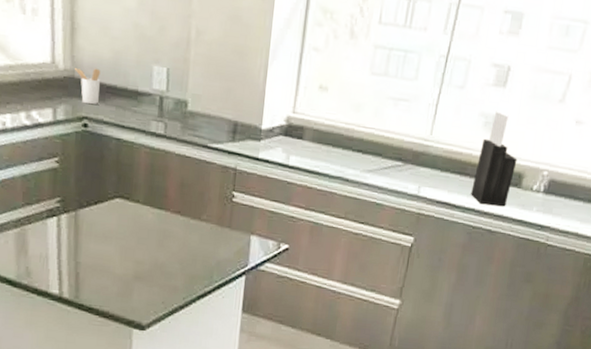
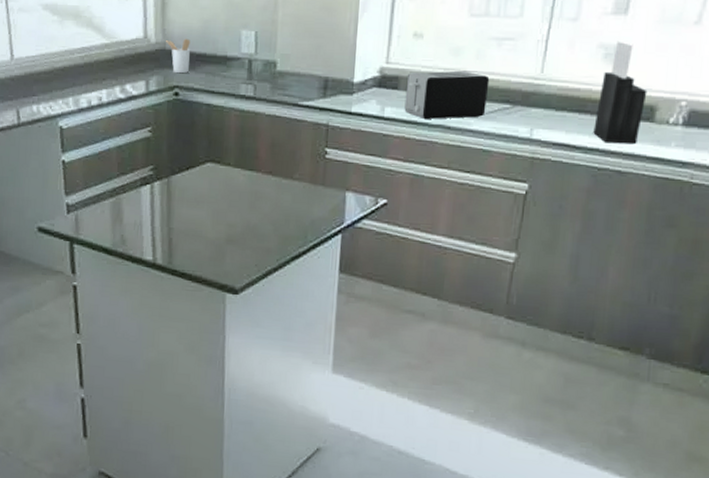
toaster: none [307,123,386,172] -> present [404,70,490,119]

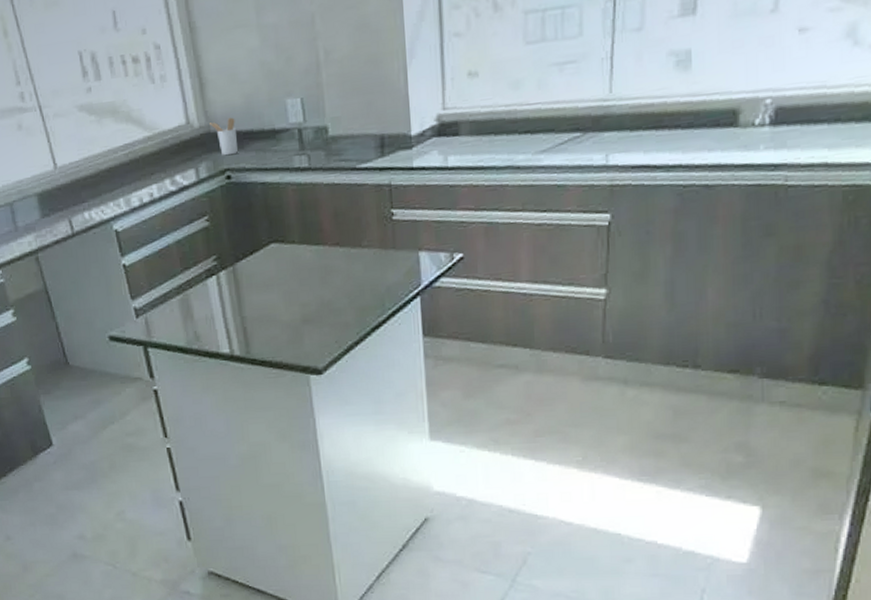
toaster: present [404,70,490,119] -> none [467,103,556,162]
knife block: present [593,41,648,145] -> none [673,43,728,158]

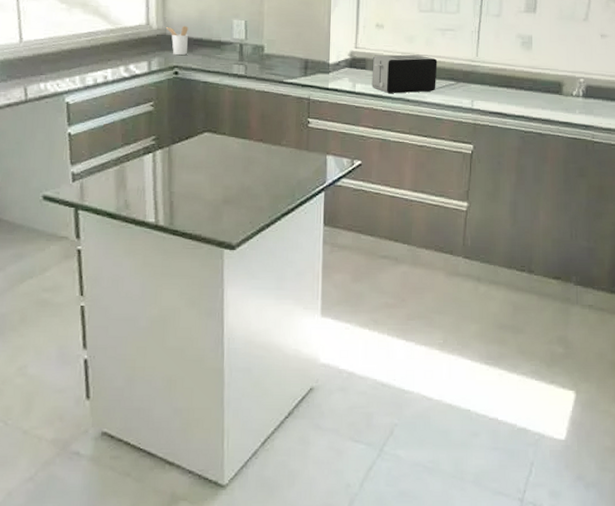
toaster: none [467,103,556,162] -> present [372,54,438,93]

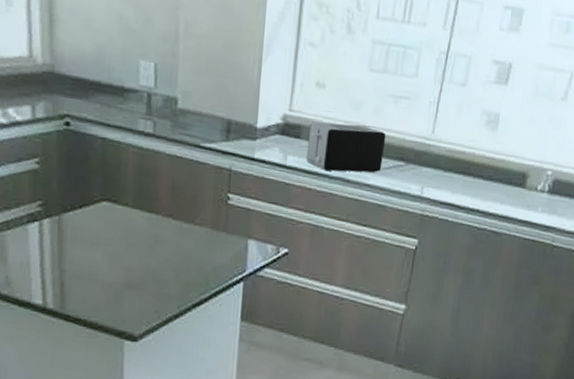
utensil holder: present [166,26,188,56] -> none [55,62,83,102]

